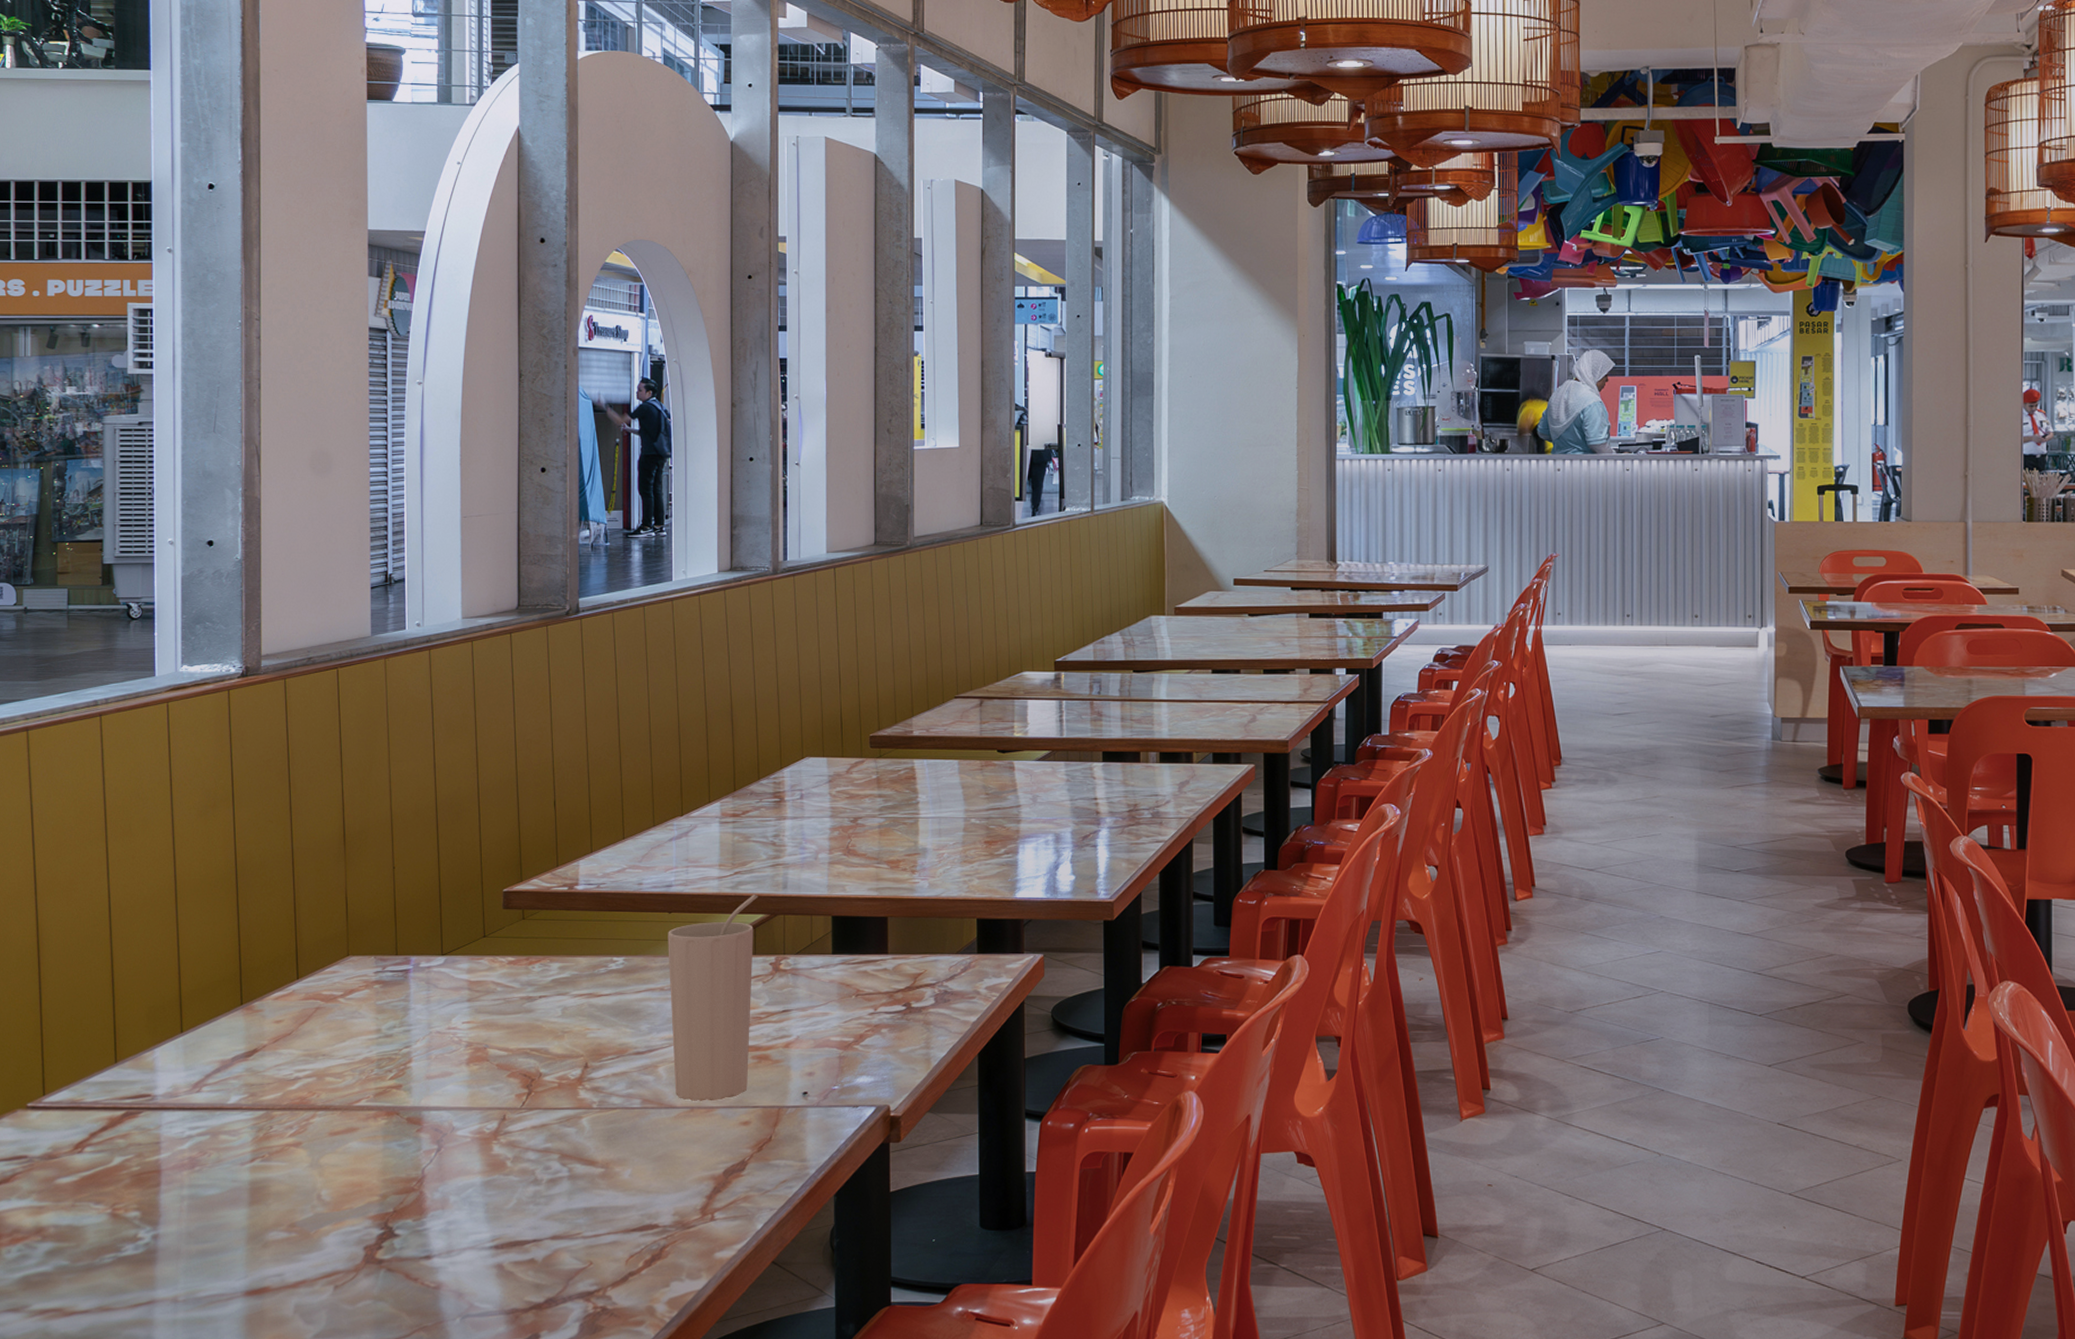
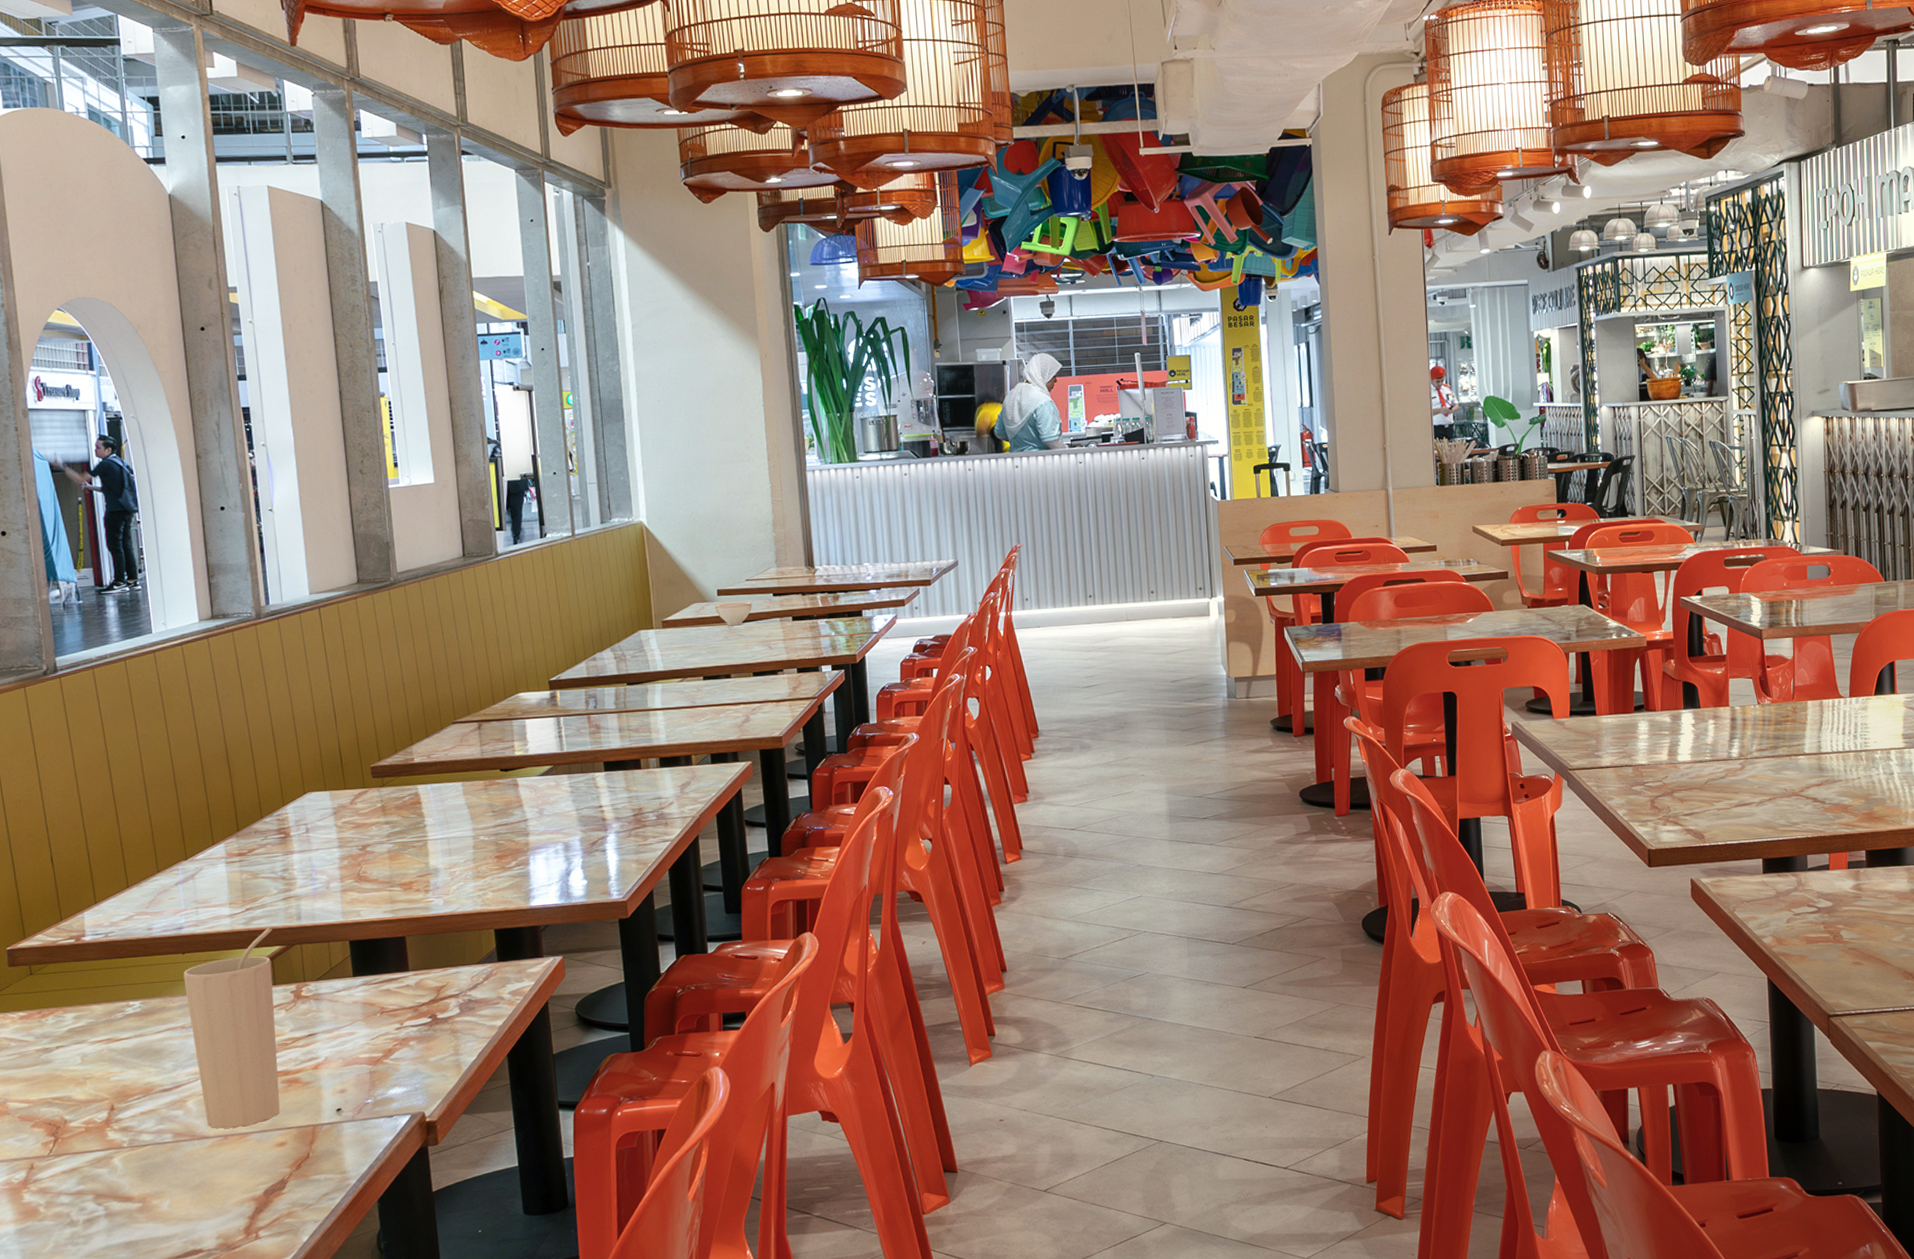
bowl: none [1229,593,1269,619] -> present [714,601,752,626]

